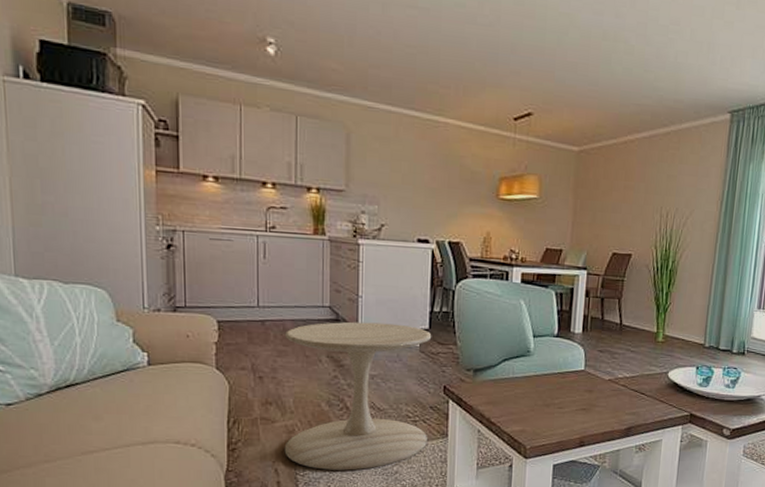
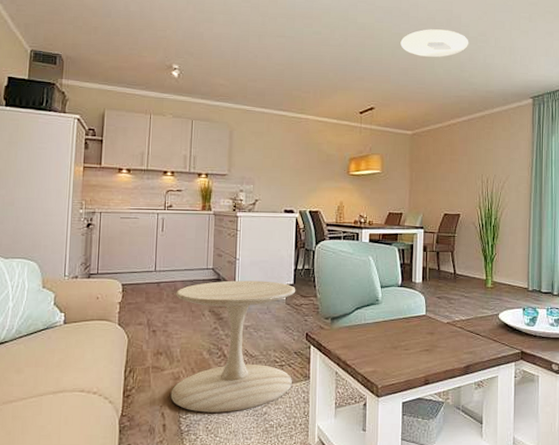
ceiling light: none [569,10,658,51] -> present [400,29,469,57]

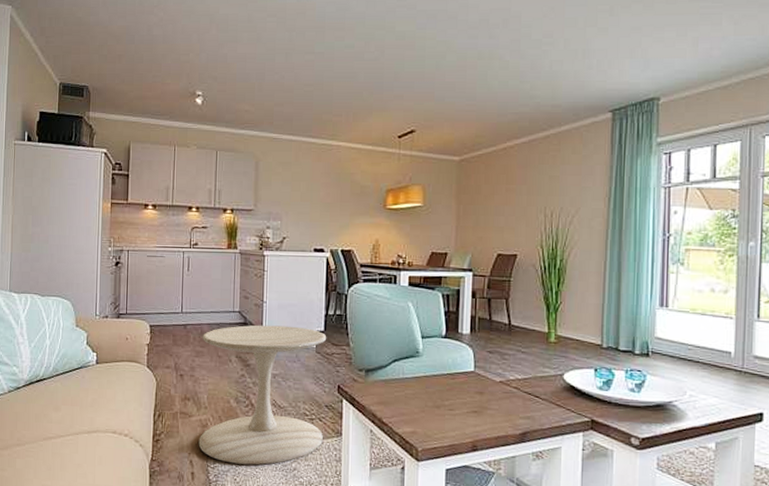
ceiling light: present [400,29,469,57] -> none [446,33,531,67]

